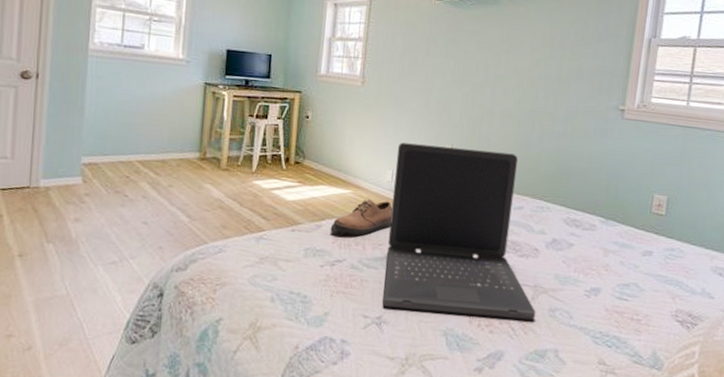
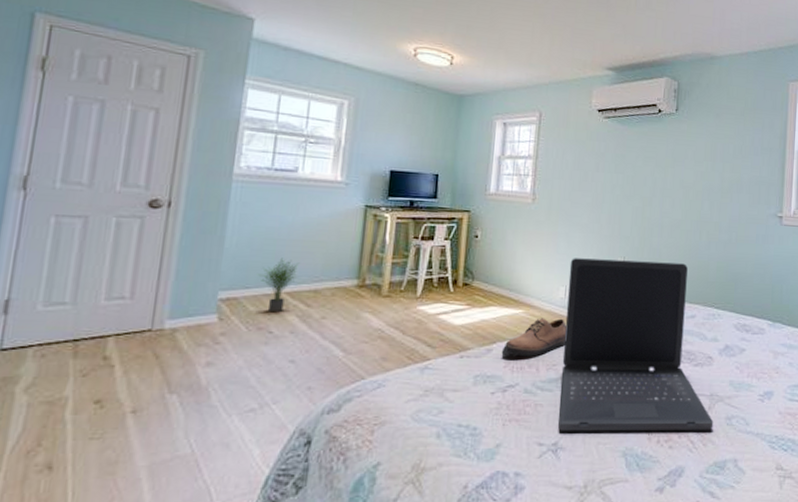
potted plant: none [114,129,149,179] -> present [258,257,300,313]

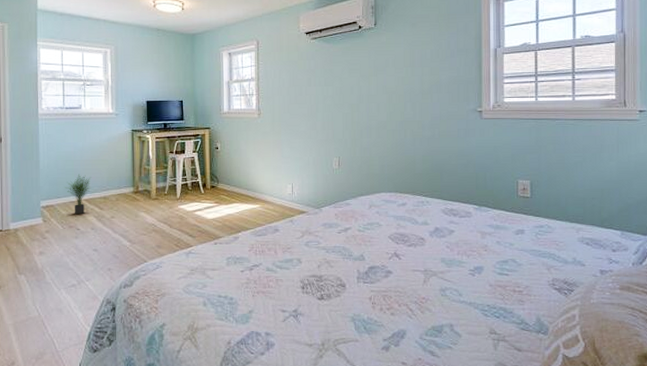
shoe: present [501,318,566,358] -> none [246,210,296,243]
laptop: present [558,258,714,432] -> none [294,159,429,302]

